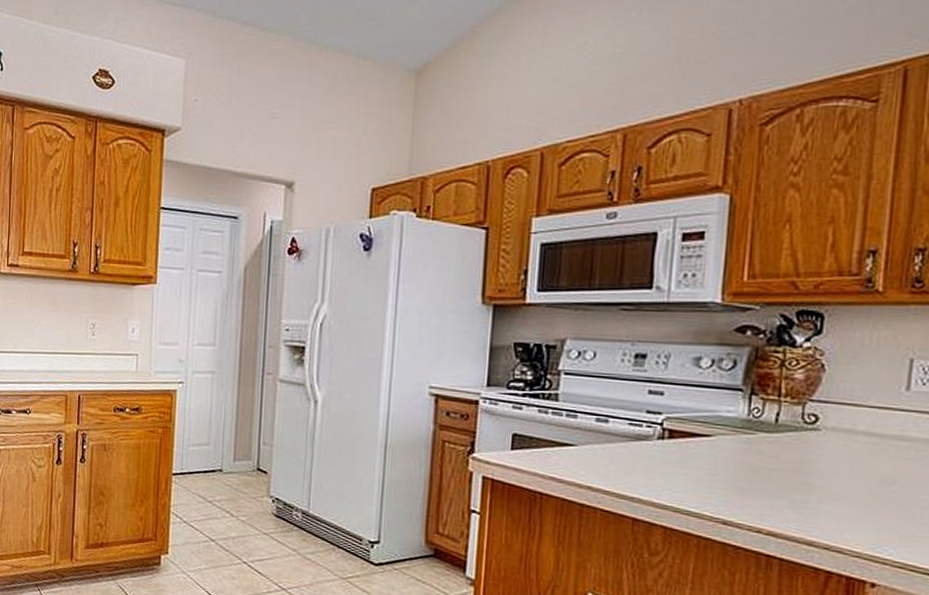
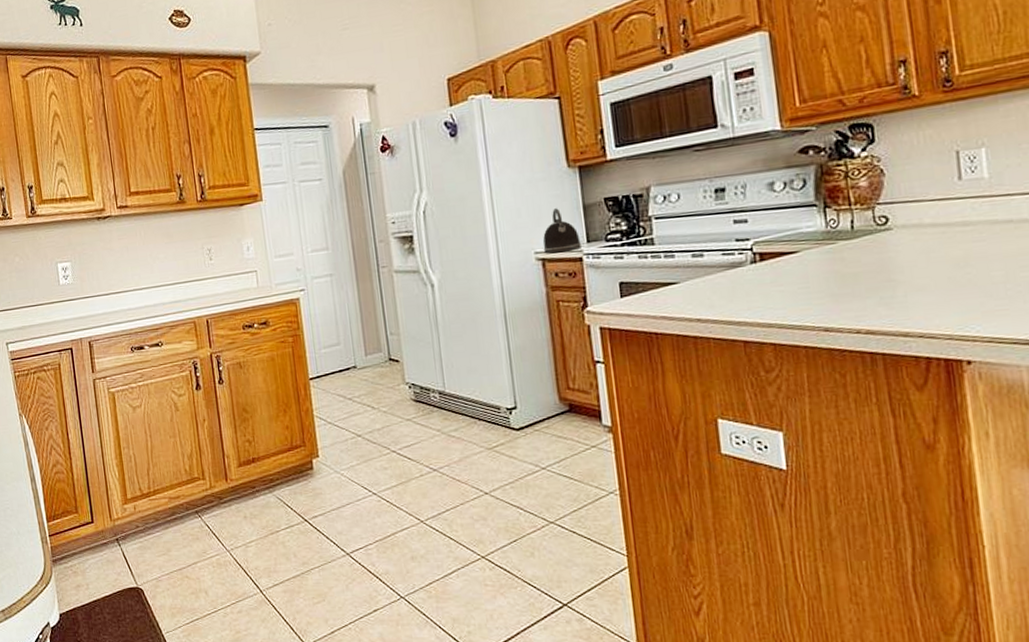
kettle: none [439,344,480,392] -> present [543,208,581,254]

